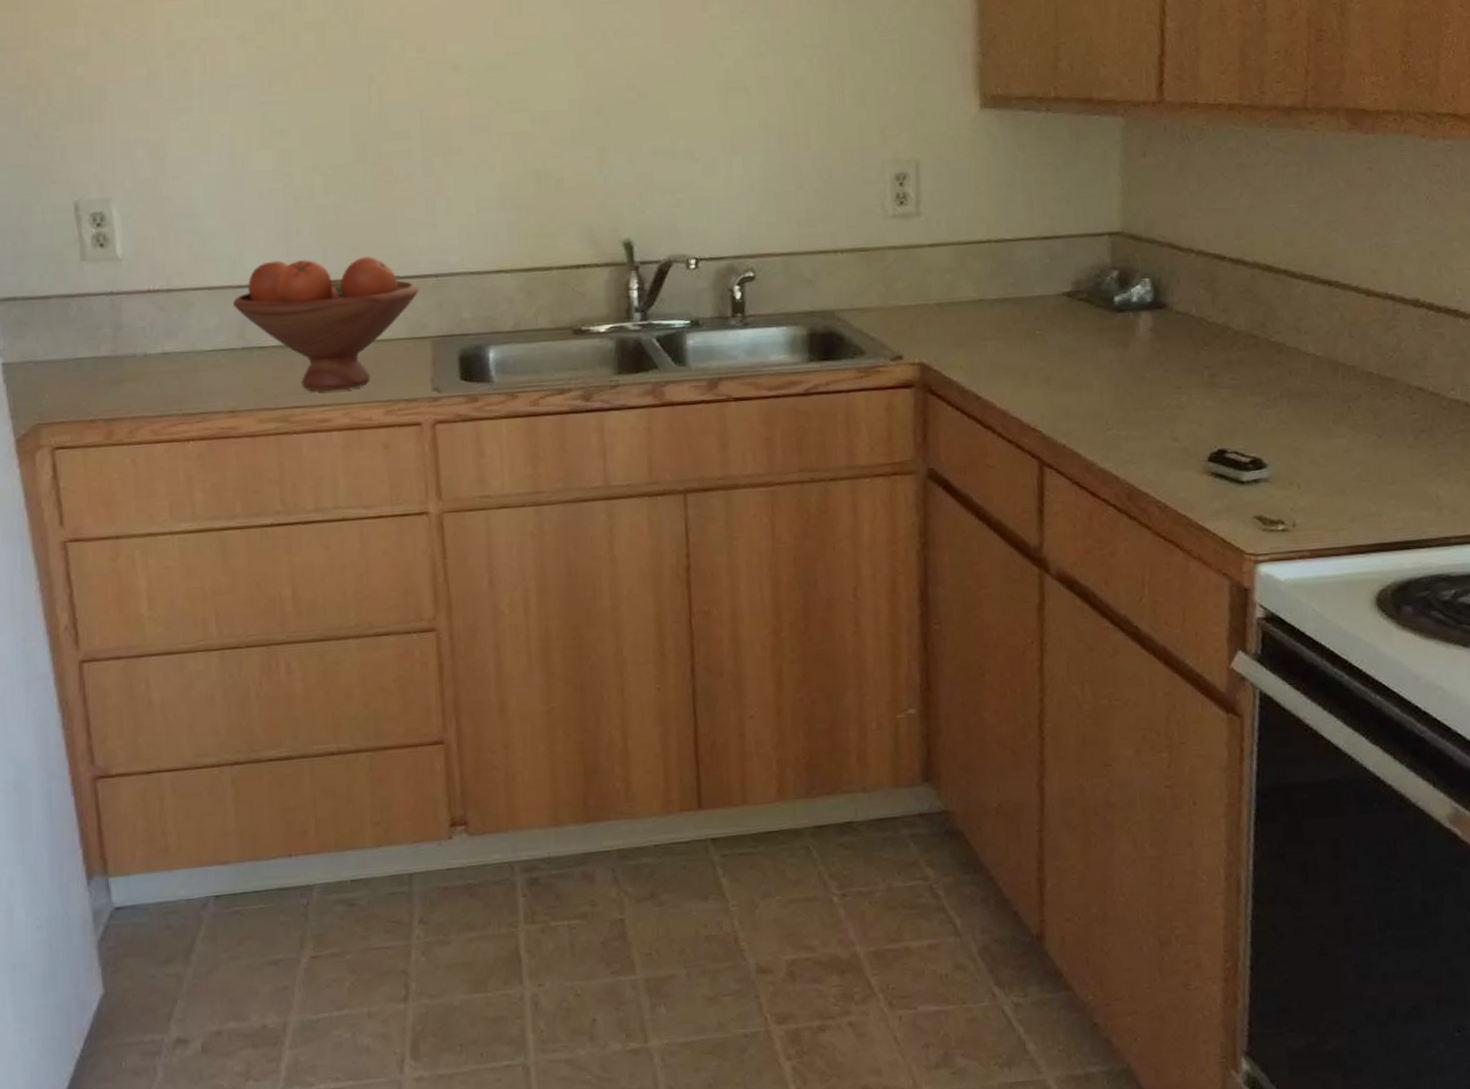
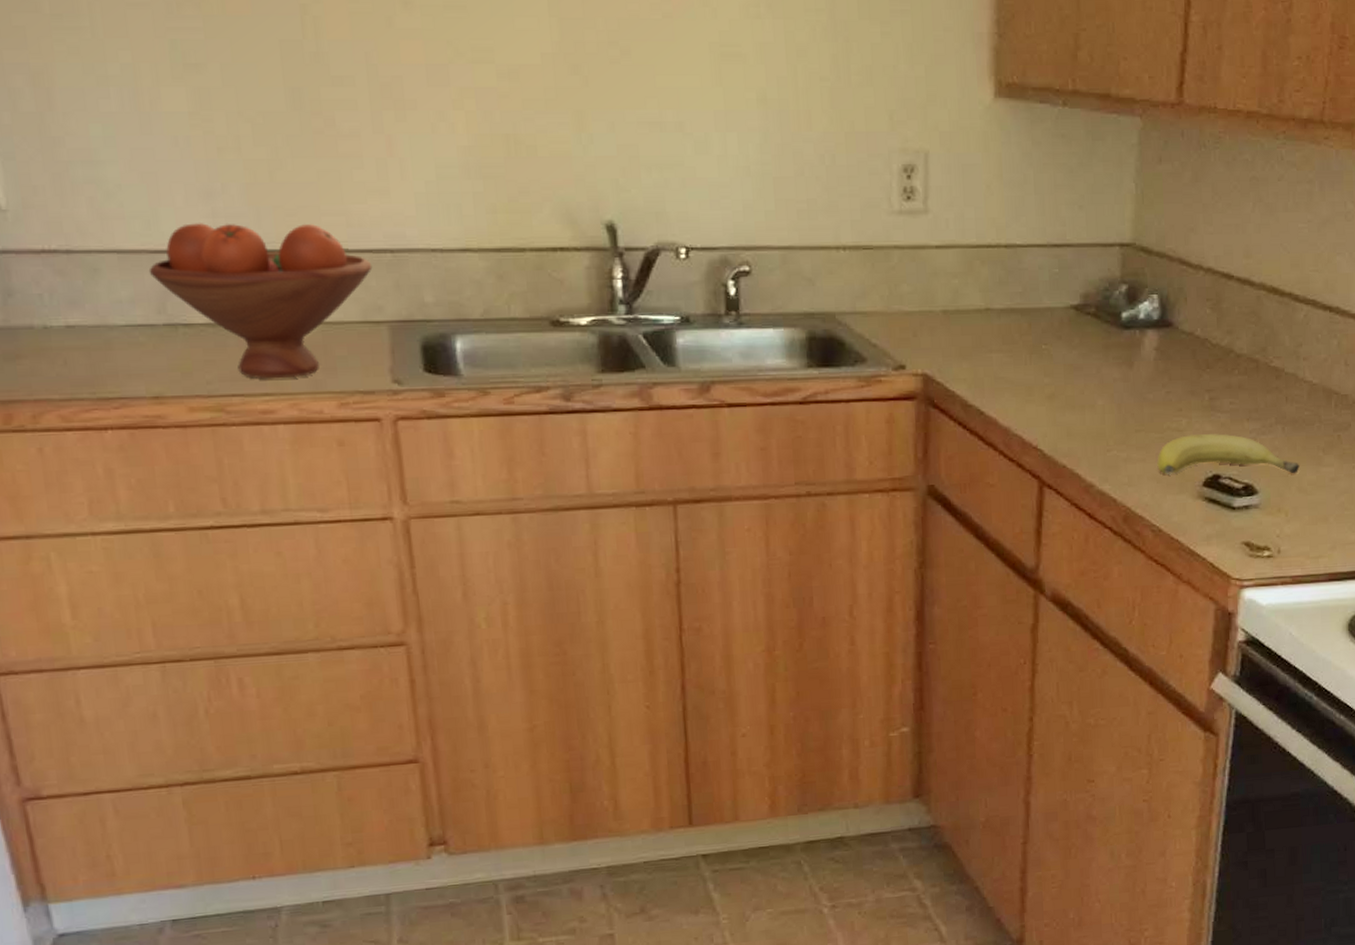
fruit: none [1158,409,1310,451] -> present [1157,434,1300,474]

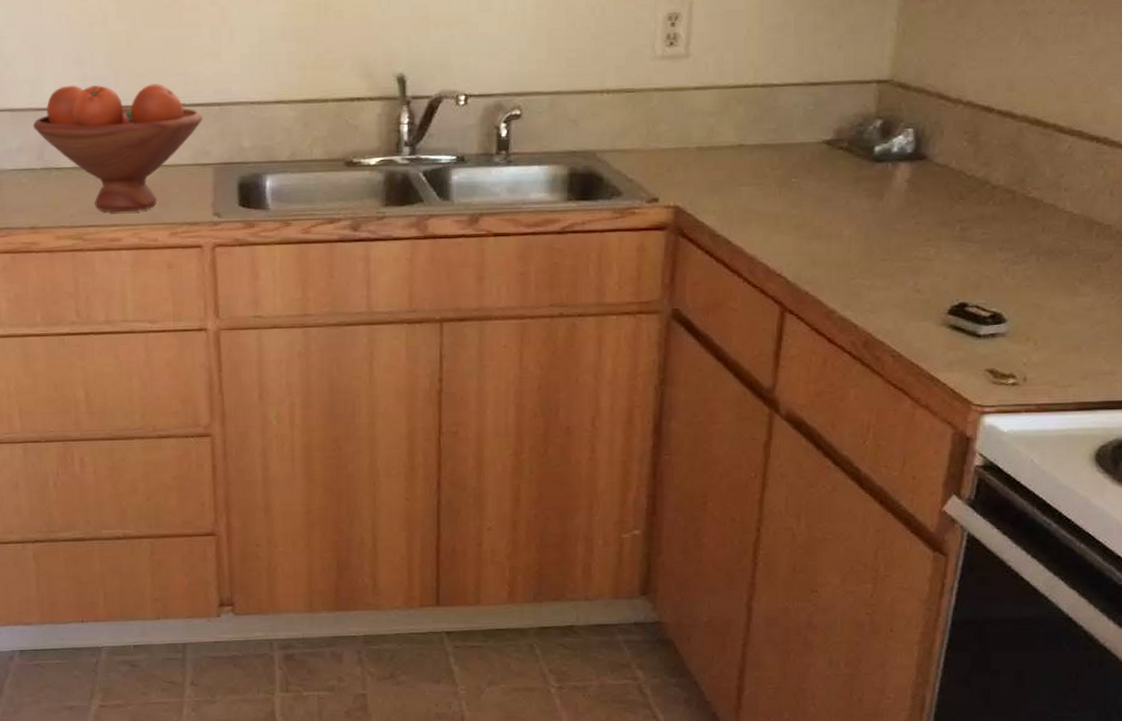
fruit: present [1157,434,1300,474] -> none [901,263,1053,304]

